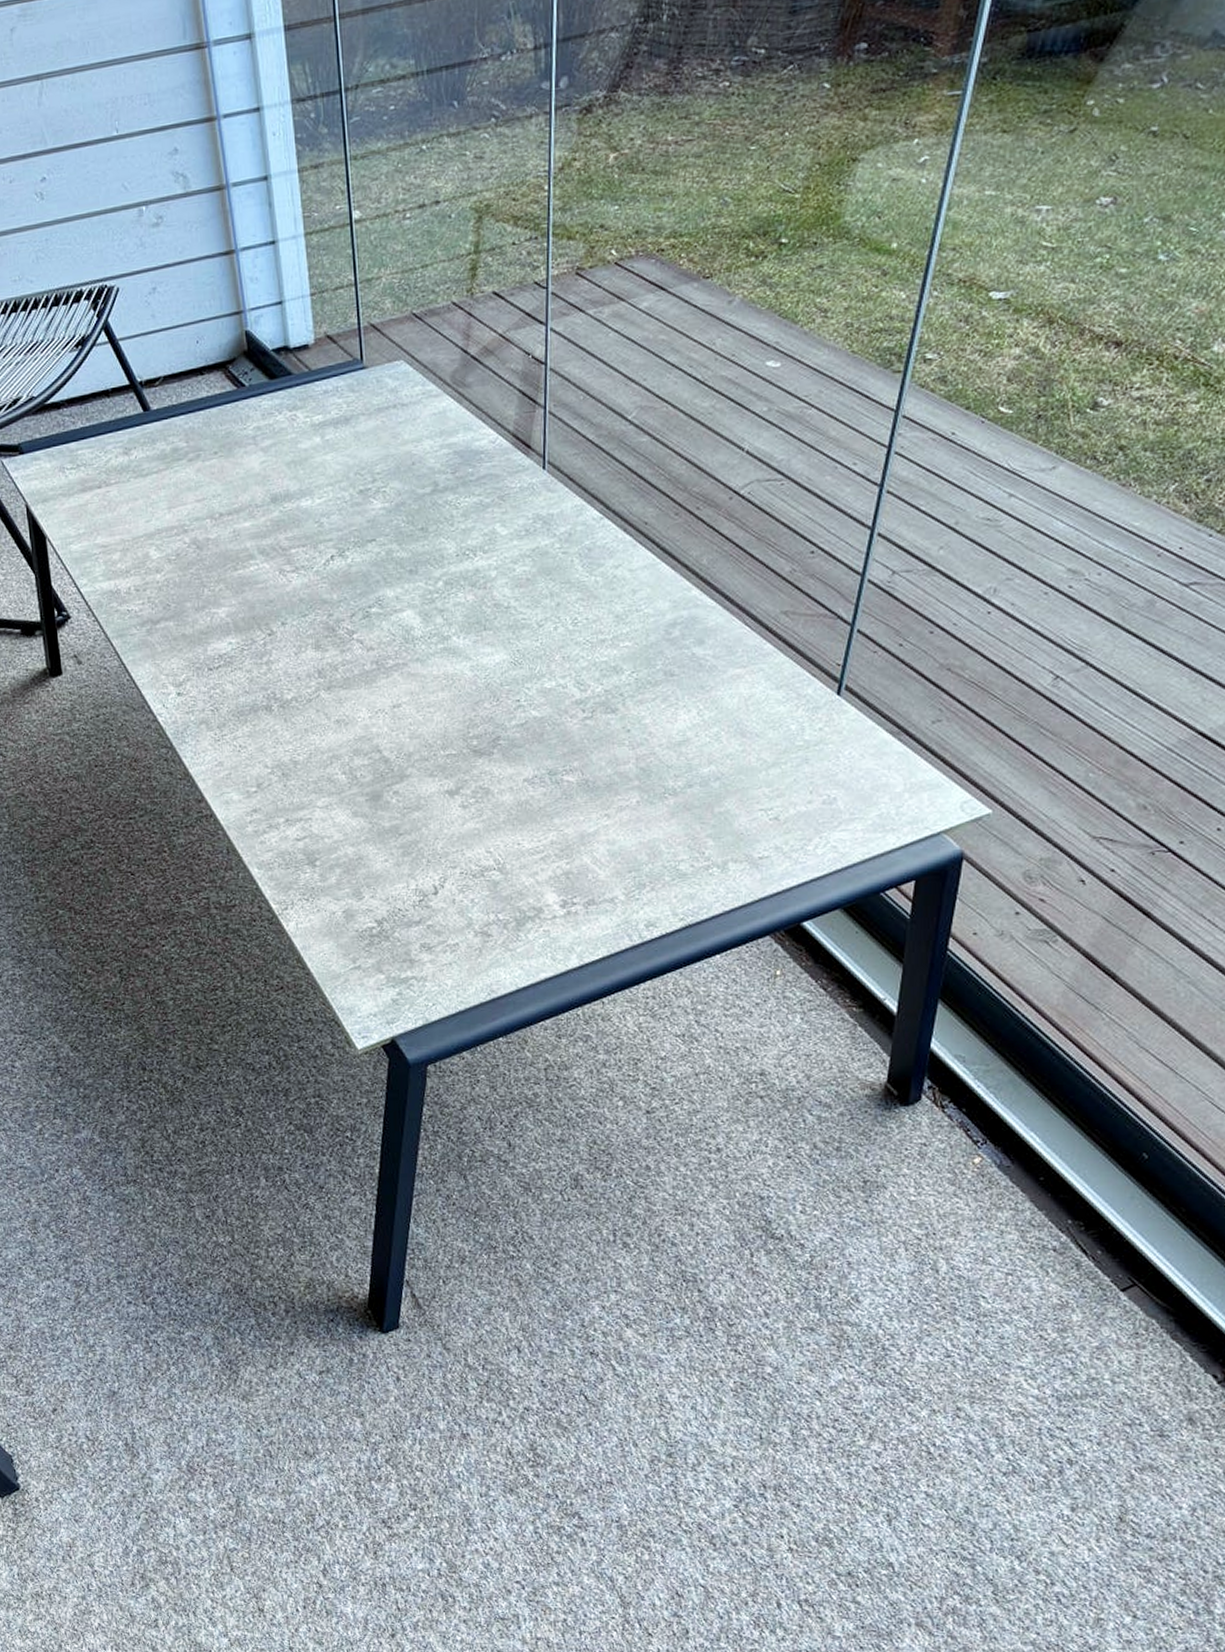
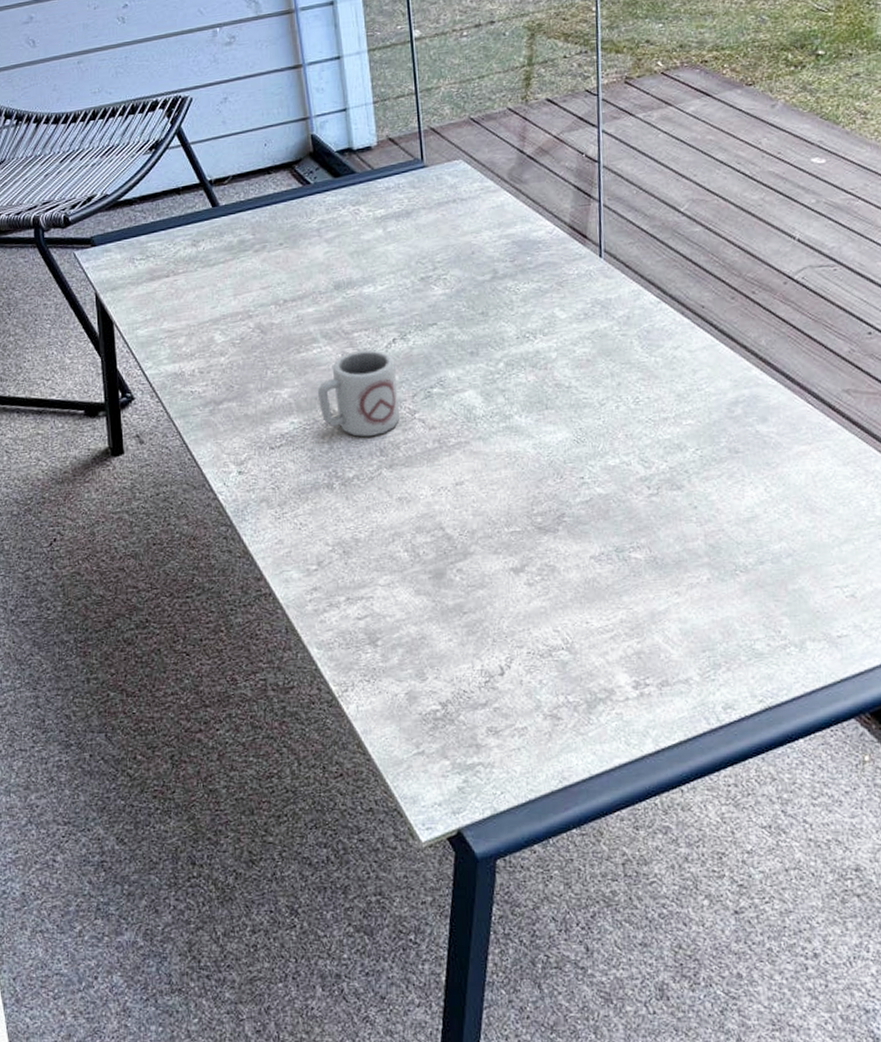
cup: none [254,566,339,658] -> present [317,349,401,437]

